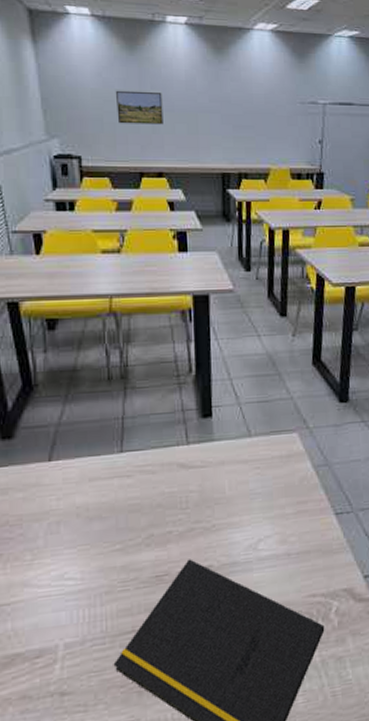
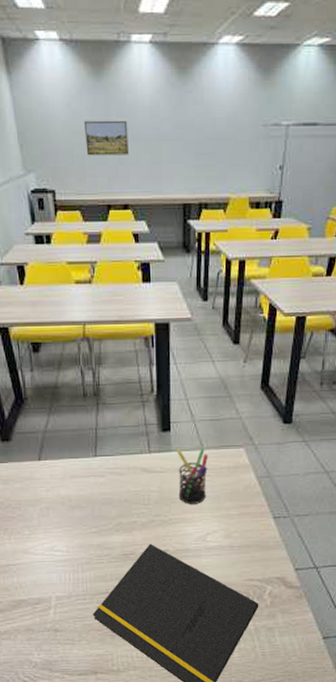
pen holder: none [219,436,258,505] -> present [176,449,209,504]

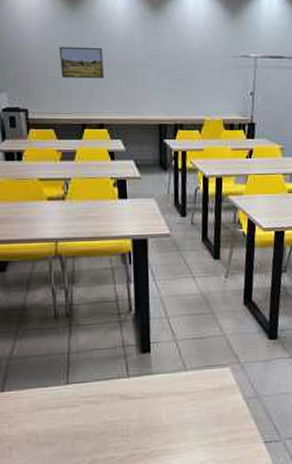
pen holder: present [176,449,209,504] -> none [157,370,193,433]

